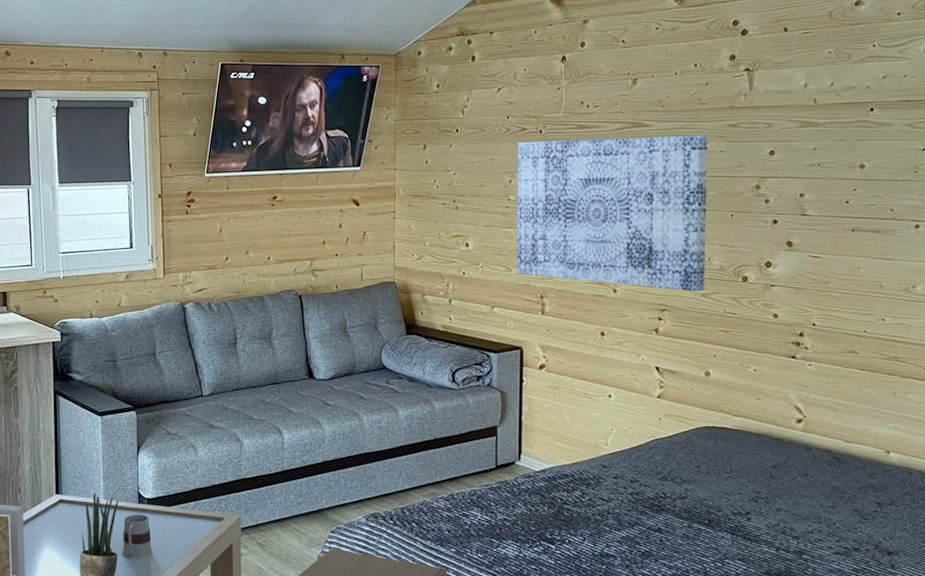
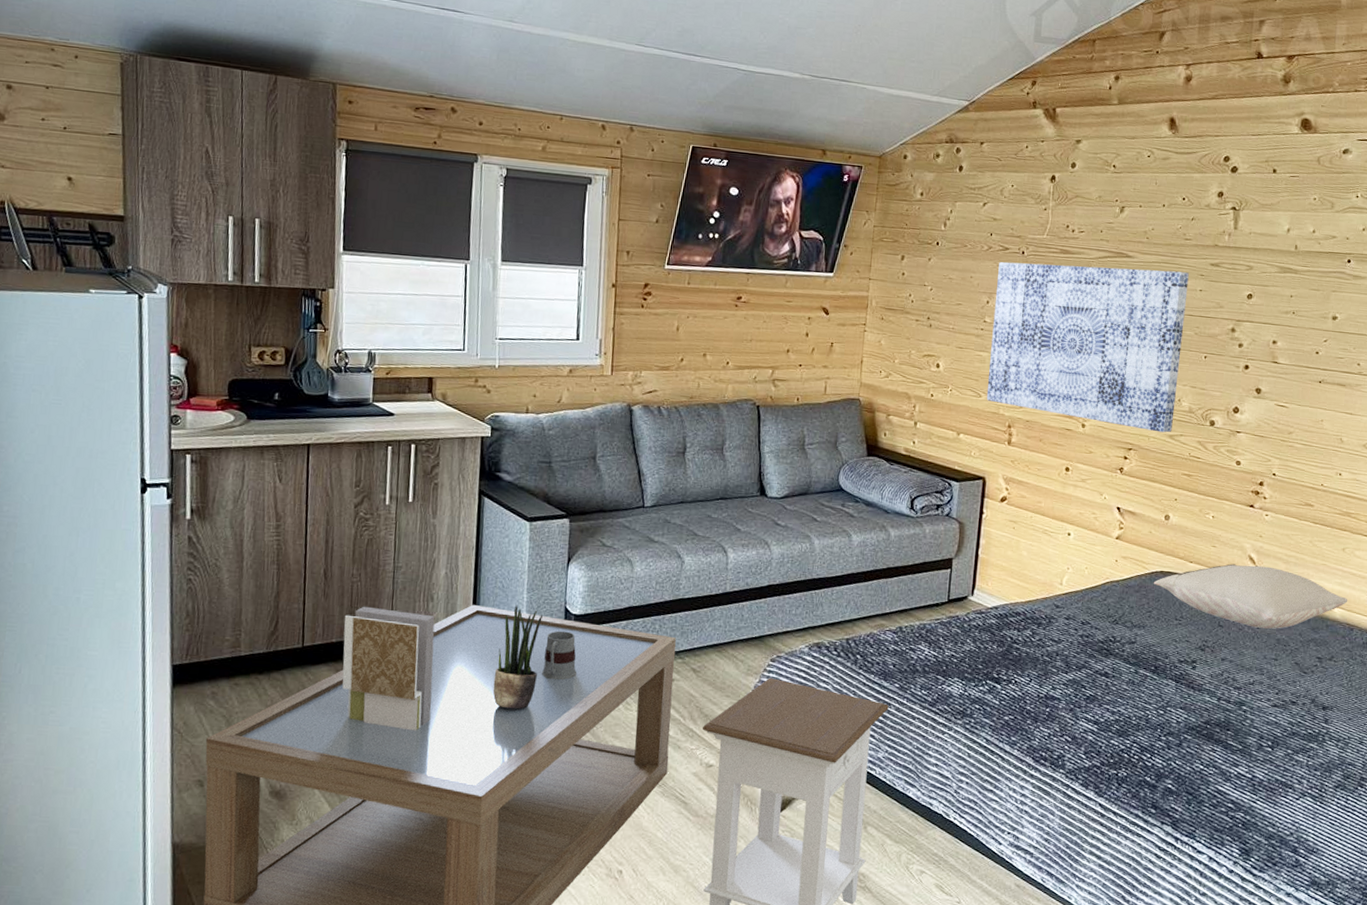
pillow: none [699,415,904,477] -> present [1153,563,1348,629]

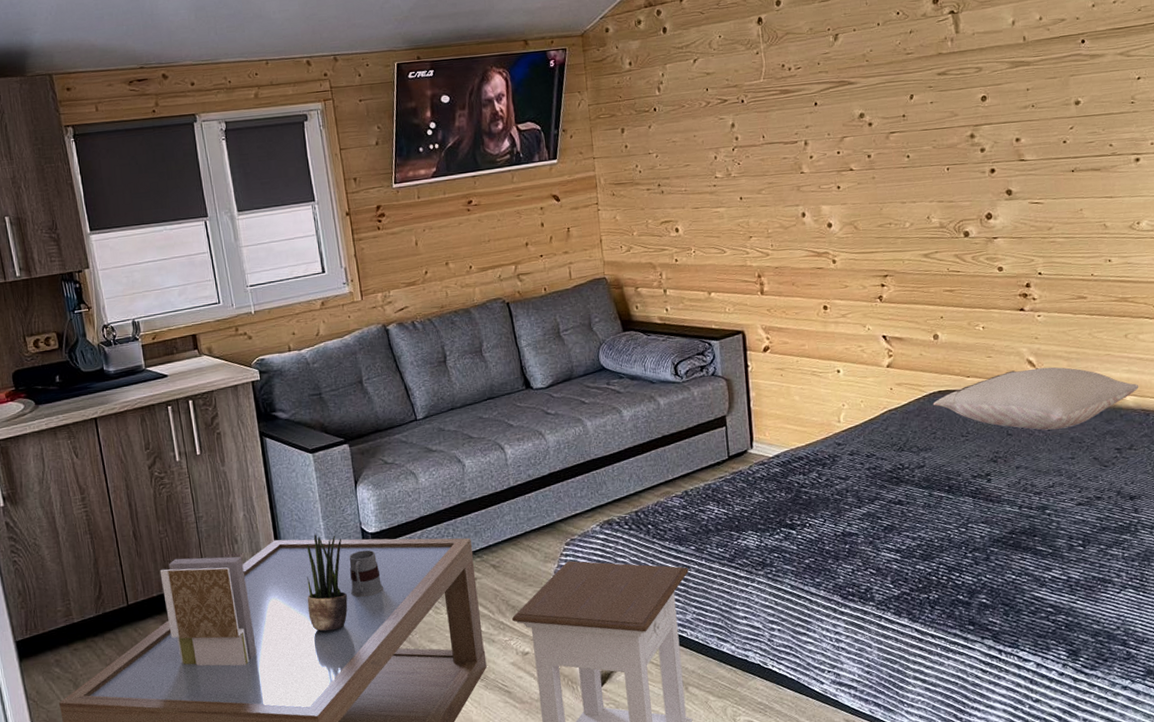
wall art: present [986,262,1189,433] -> none [720,87,926,256]

